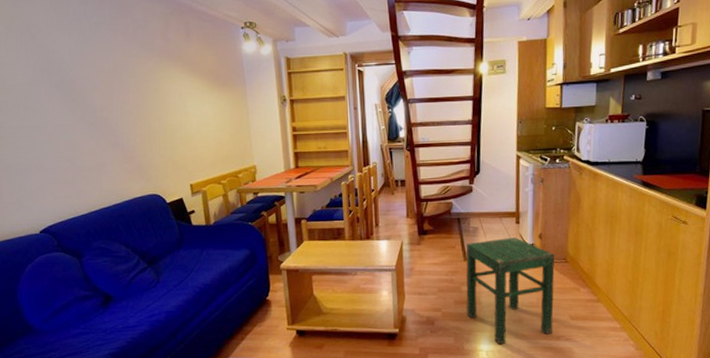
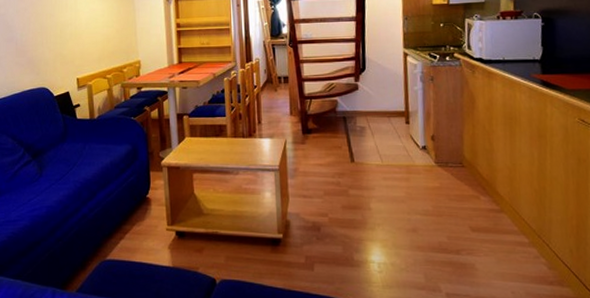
stool: present [466,237,555,345] -> none [353,138,452,257]

